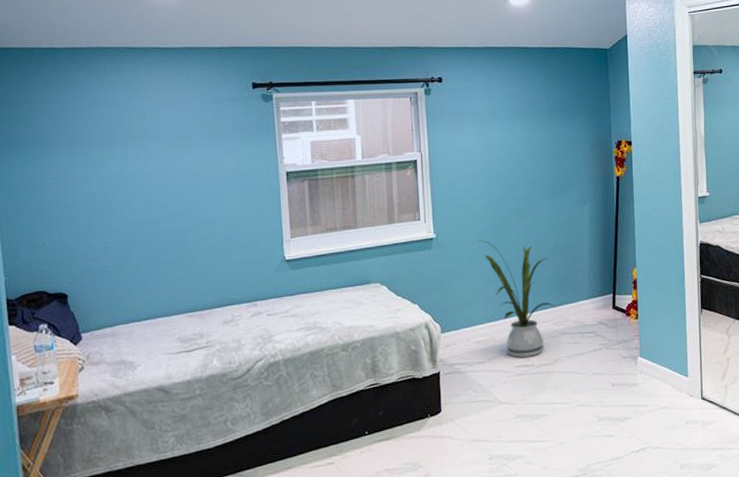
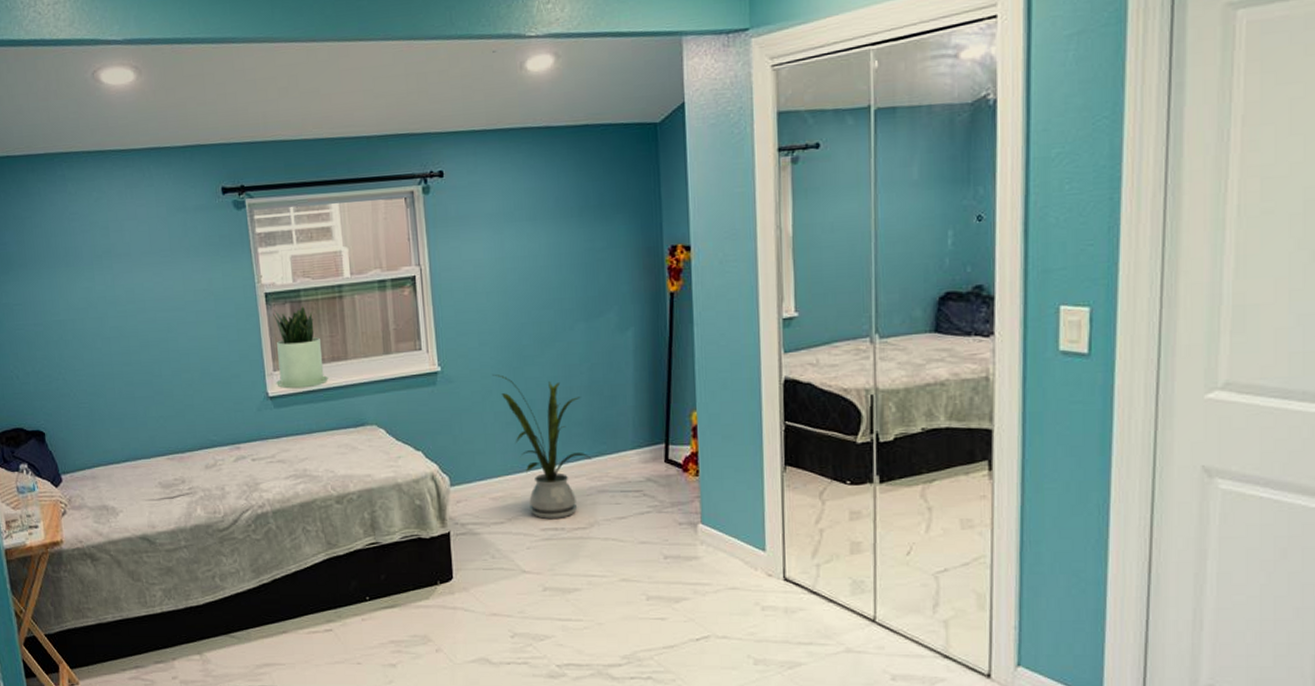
planter: none [292,183,341,253] -> present [273,306,330,389]

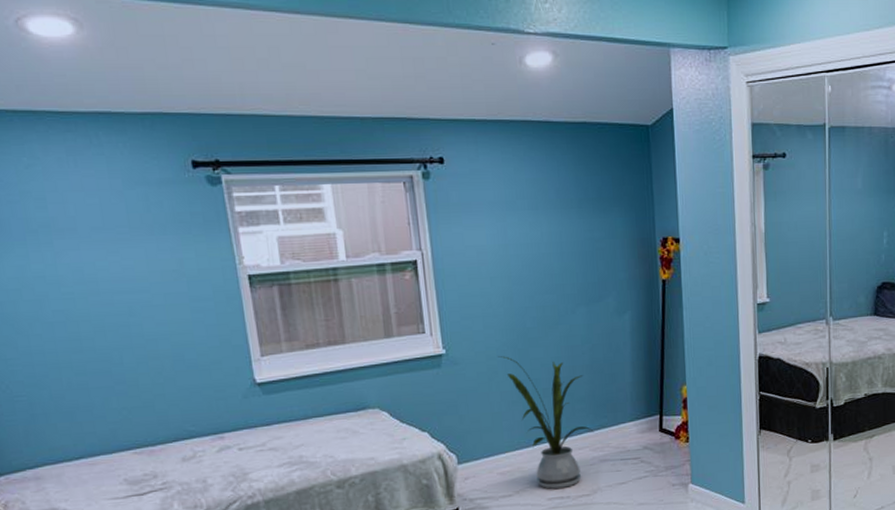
planter: present [273,306,330,389] -> none [259,289,326,375]

